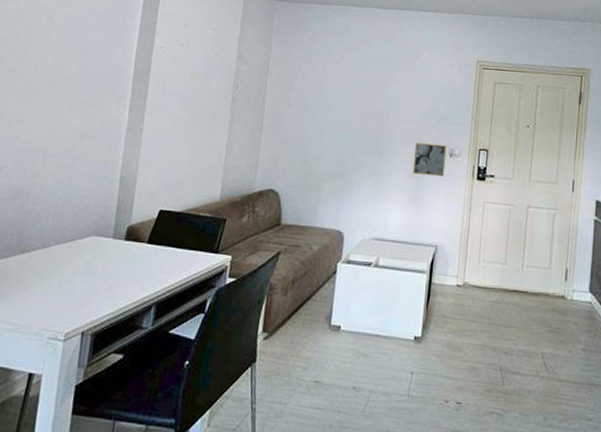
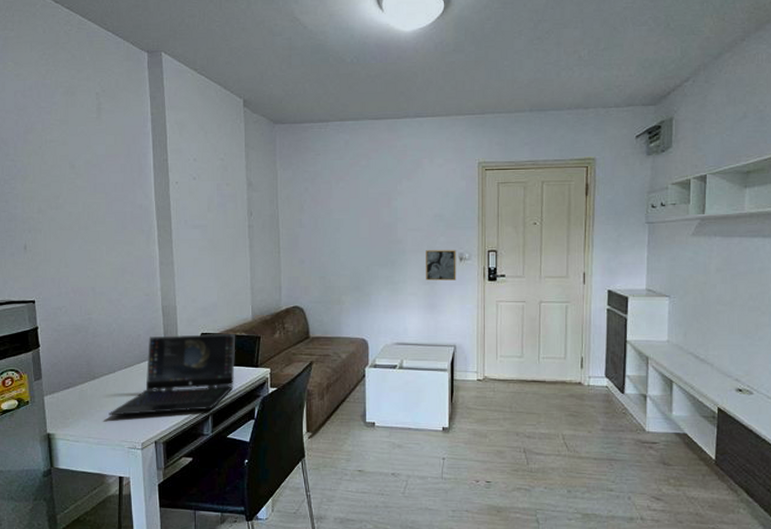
laptop: none [32,209,199,299] -> present [108,333,236,416]

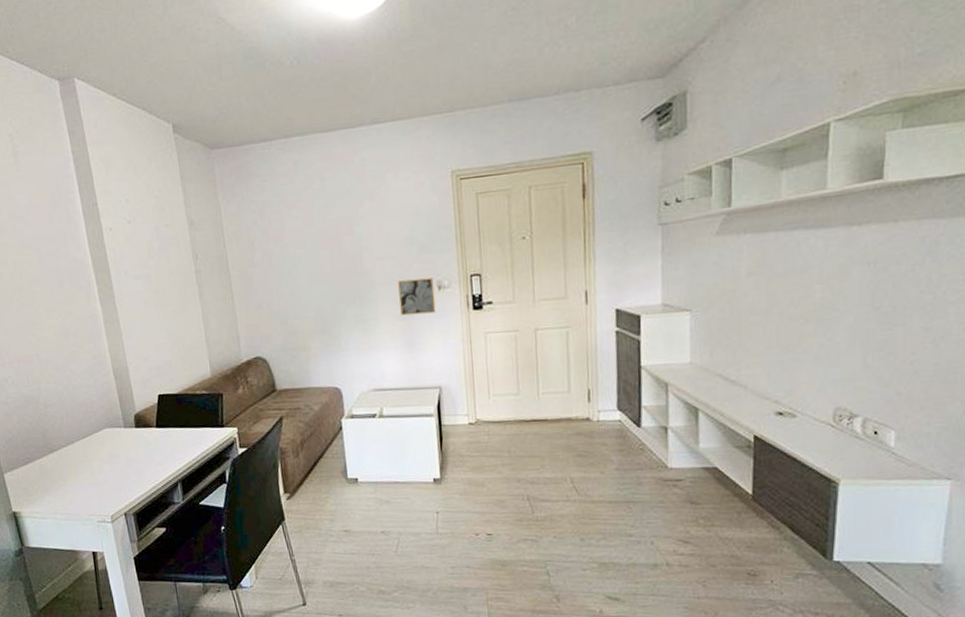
laptop: present [108,333,236,416] -> none [72,392,201,490]

